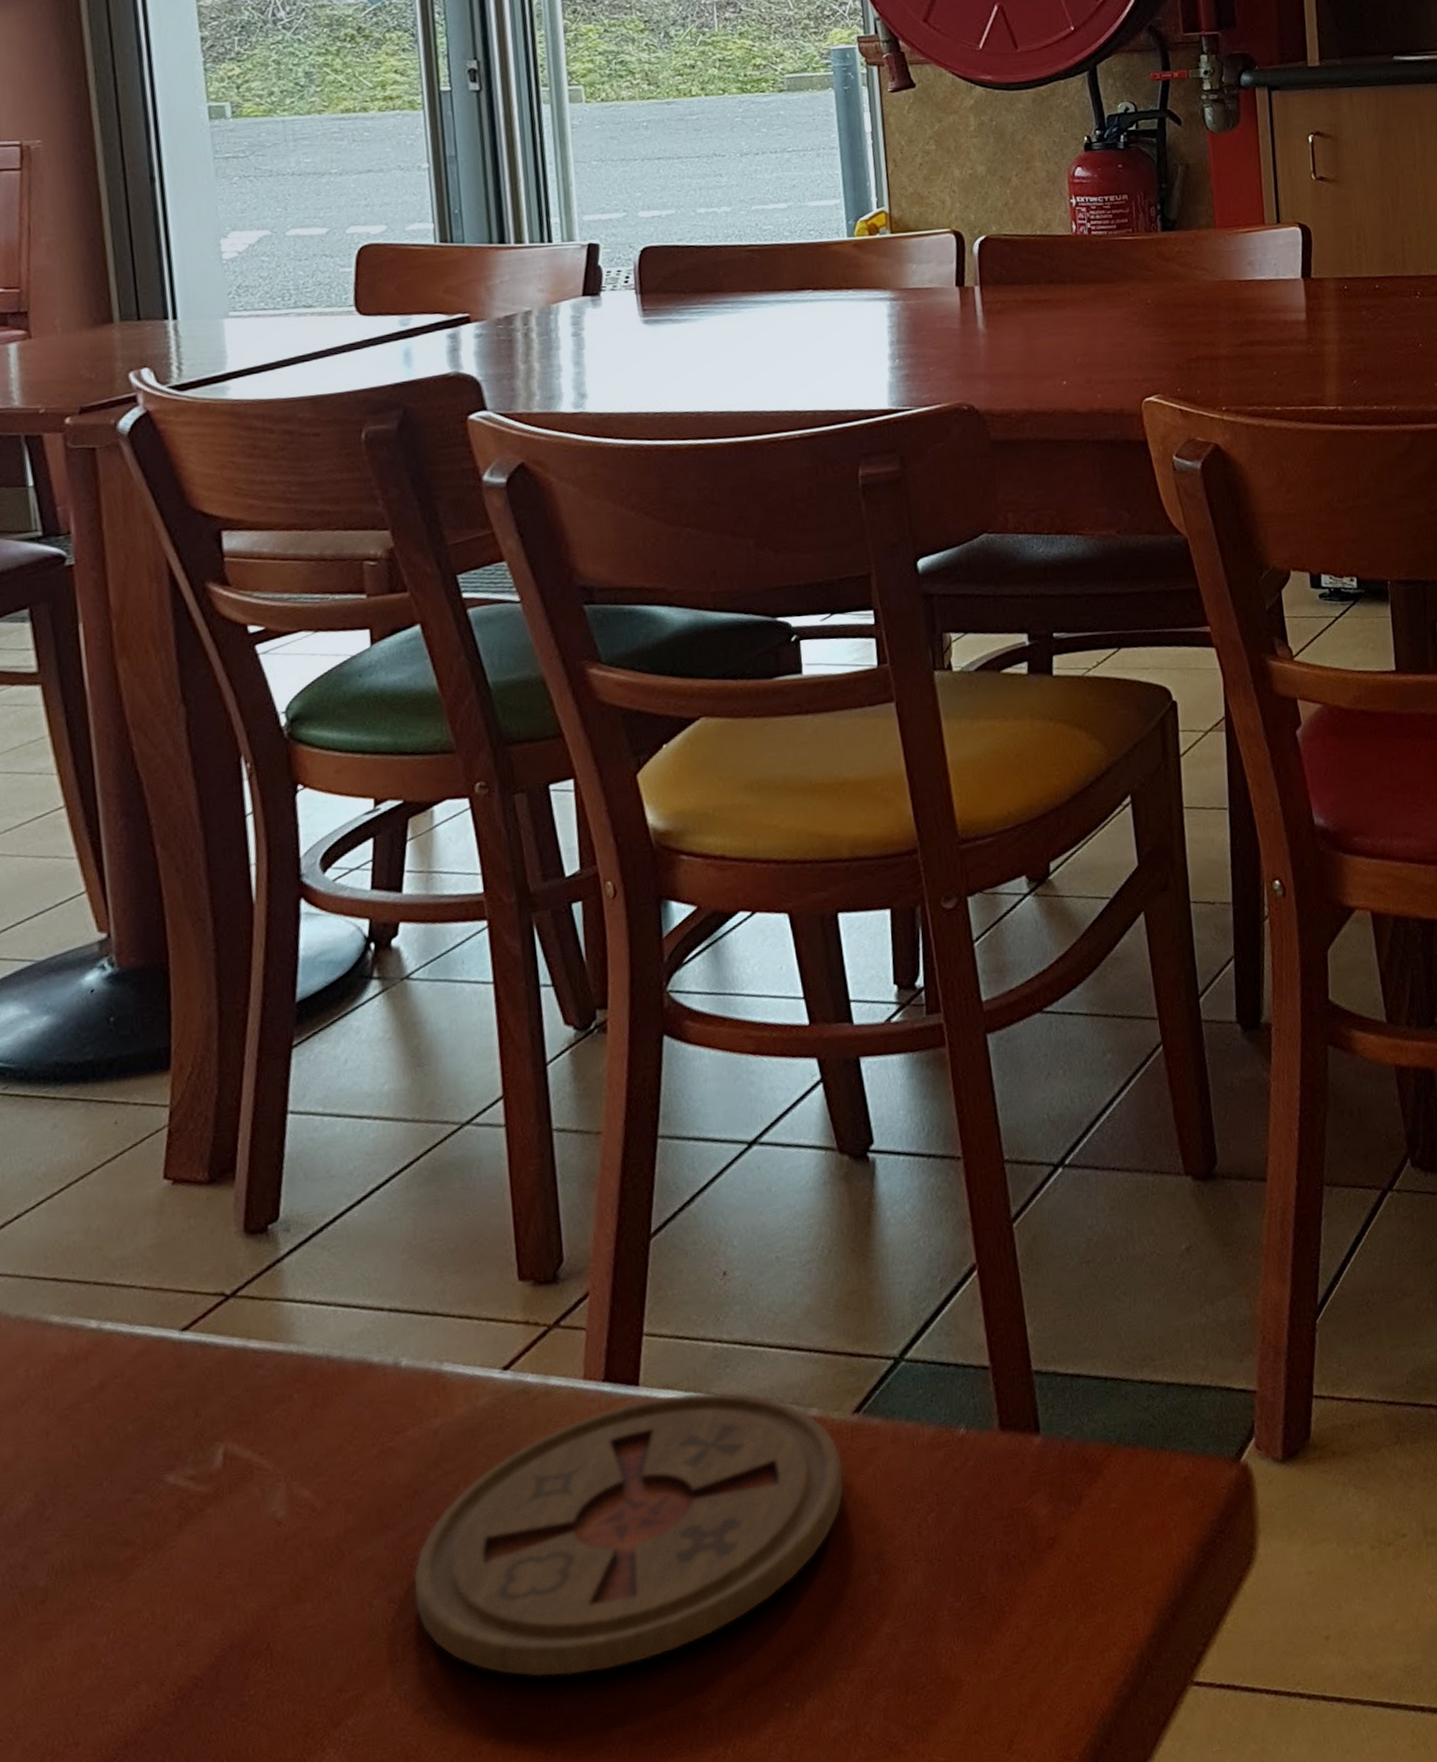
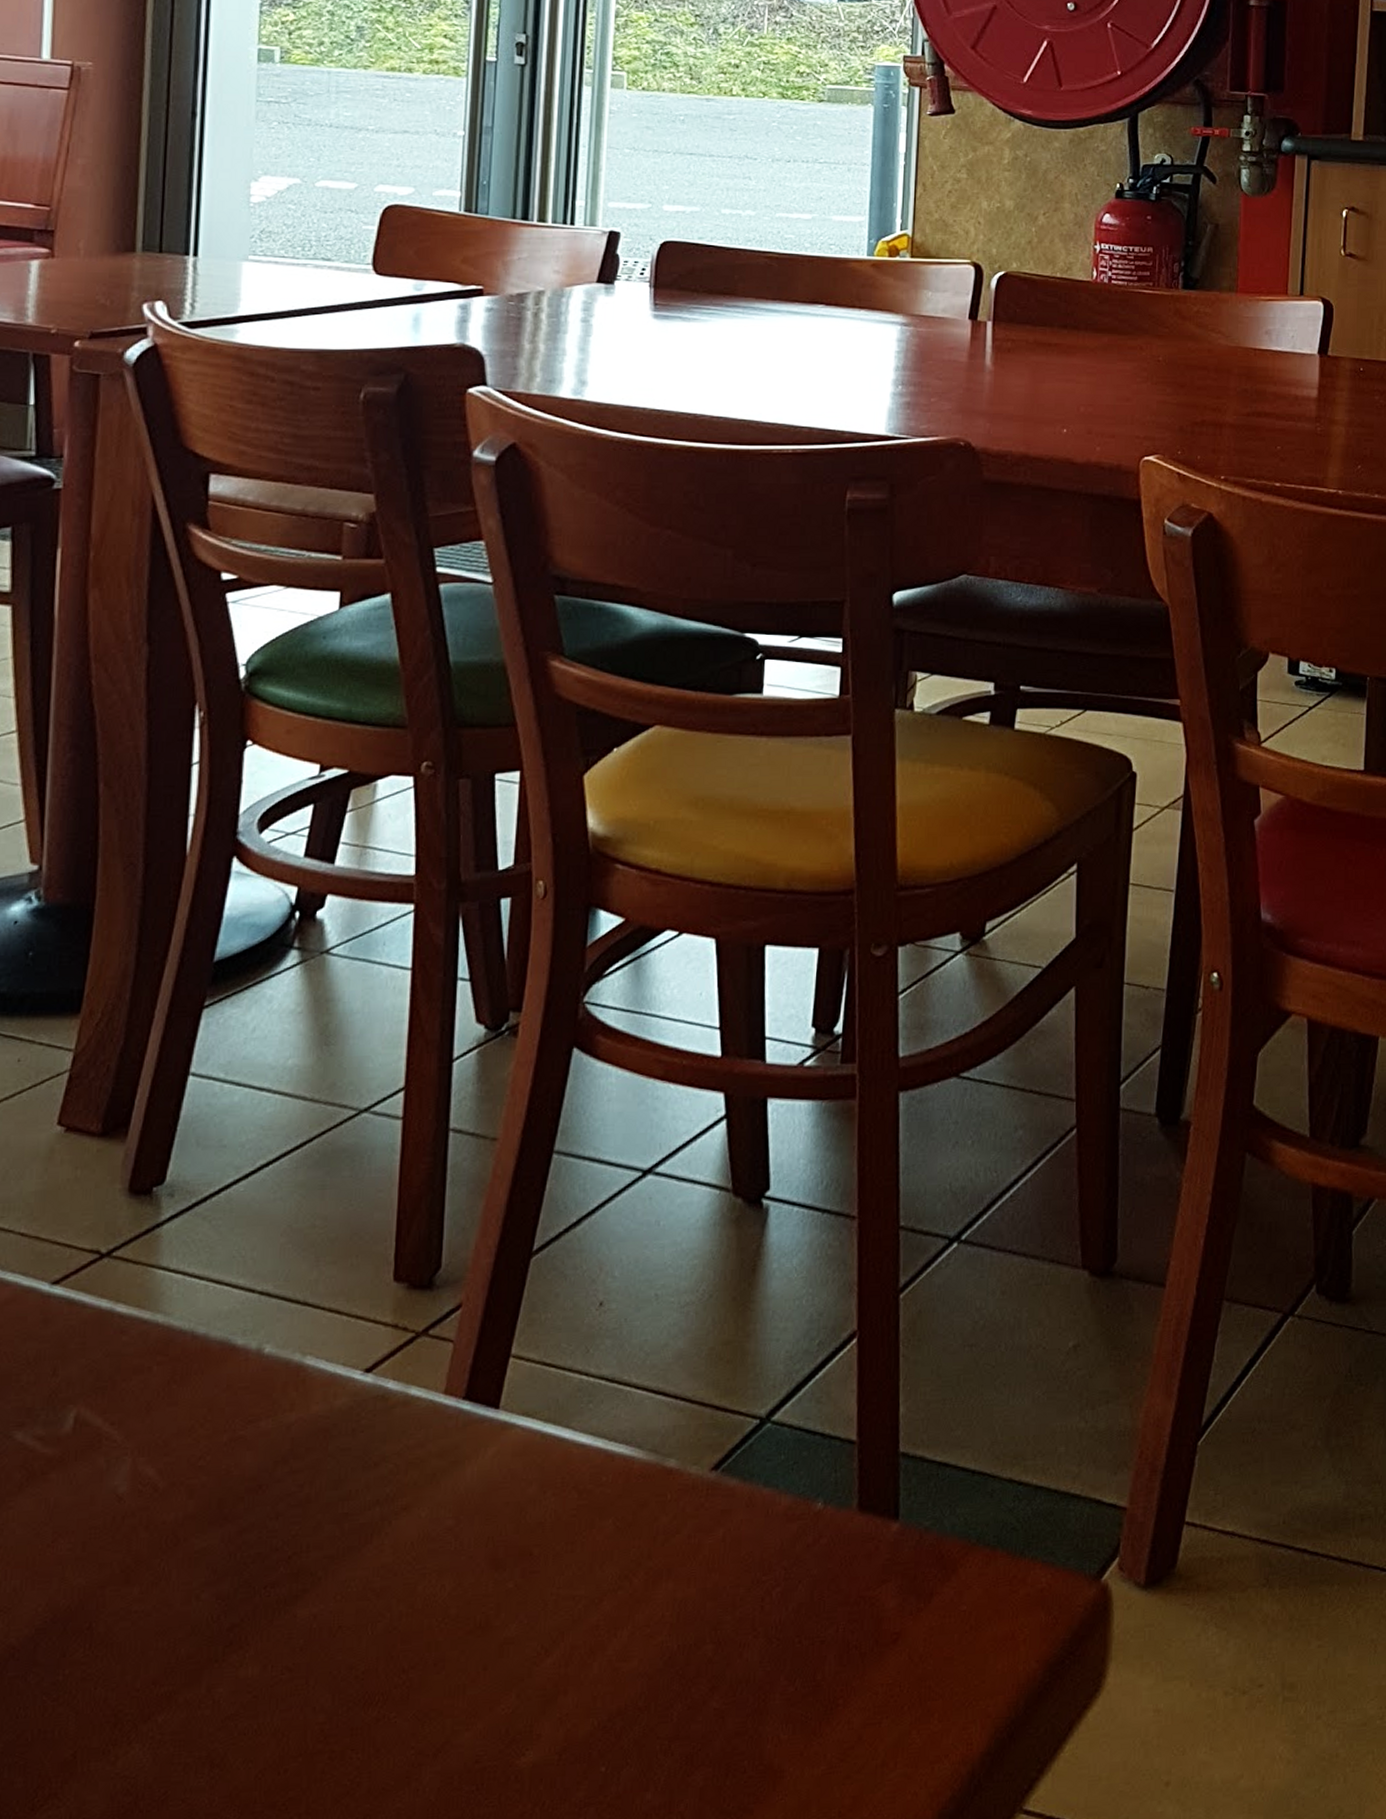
coaster: present [414,1391,844,1677] -> none [243,1424,693,1704]

